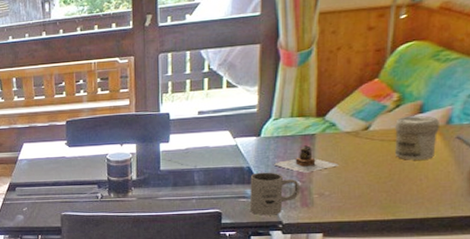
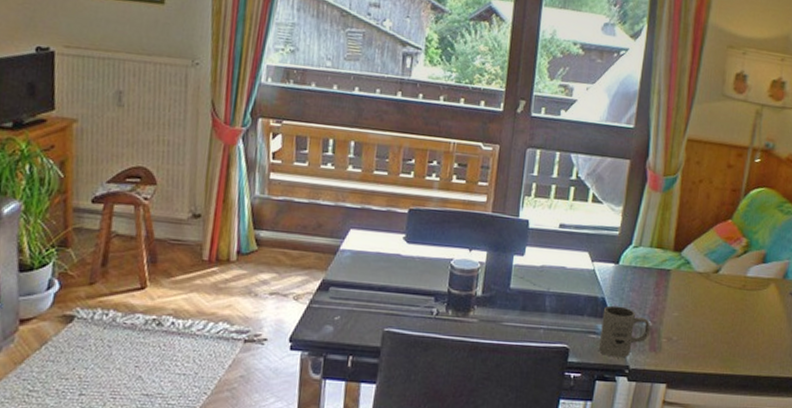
teapot: present [273,145,339,173] -> none [627,281,689,312]
jar: present [395,115,441,160] -> none [739,264,779,313]

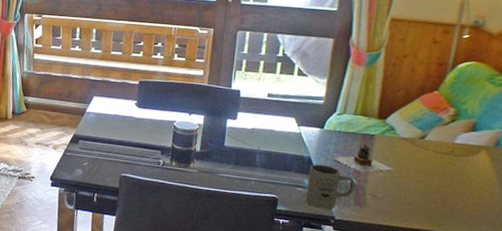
teapot: none [627,281,689,312] -> present [332,144,393,172]

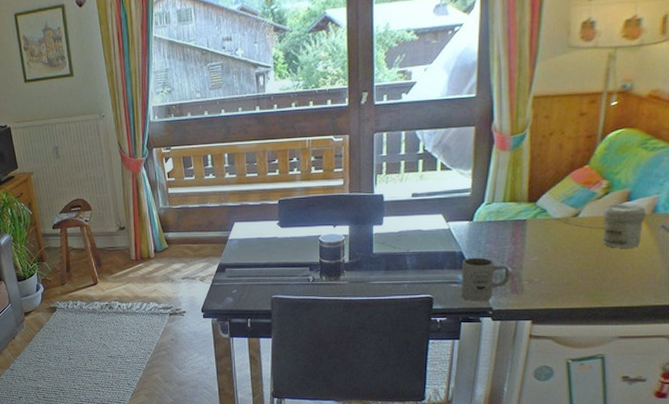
teapot: present [332,144,393,172] -> none [484,231,548,259]
jar: none [446,132,490,178] -> present [603,204,647,248]

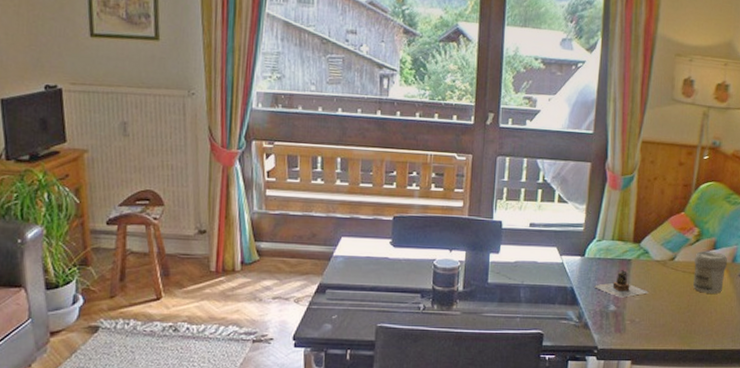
mug: present [460,257,511,302] -> none [569,294,616,340]
teapot: none [484,231,548,259] -> present [593,270,648,298]

